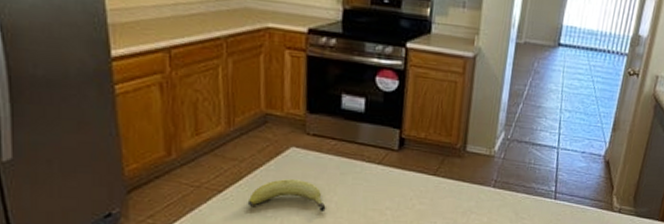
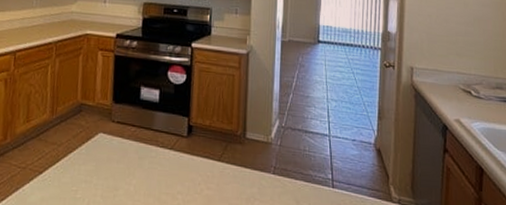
fruit: present [247,179,326,211] -> none [61,162,126,194]

